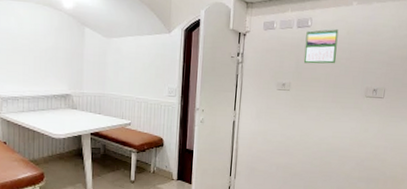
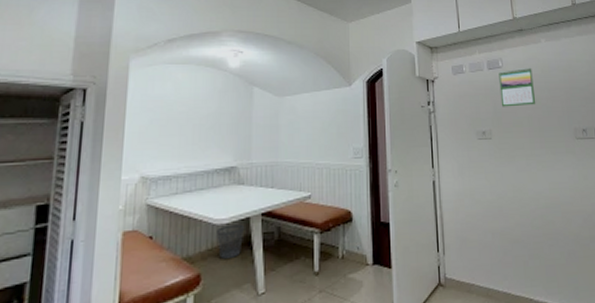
wastebasket: none [55,139,78,165] -> present [216,224,245,260]

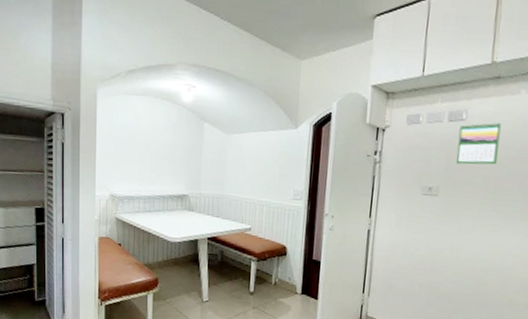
wastebasket: present [216,224,245,260] -> none [171,243,194,271]

